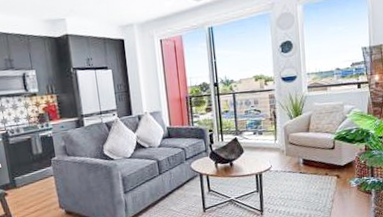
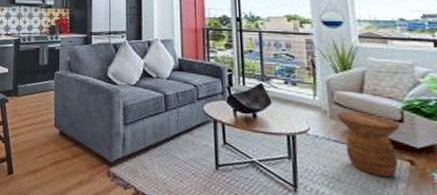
side table: none [291,147,332,191] -> present [337,111,400,178]

